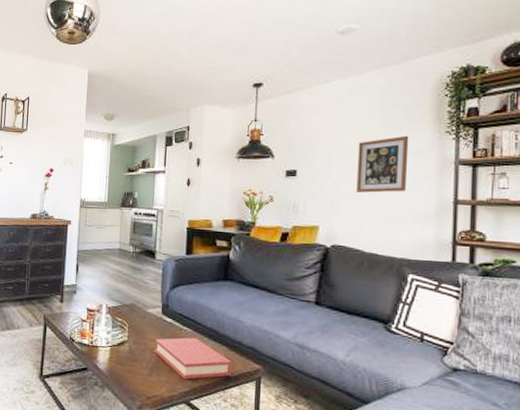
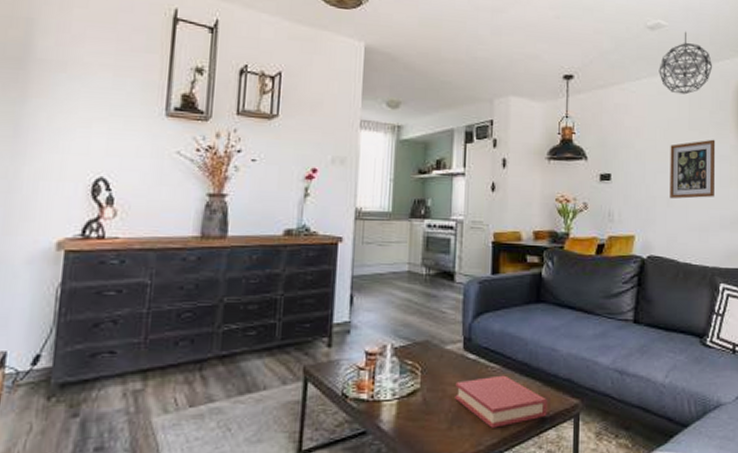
pendant light: none [349,32,409,94] -> present [659,31,713,95]

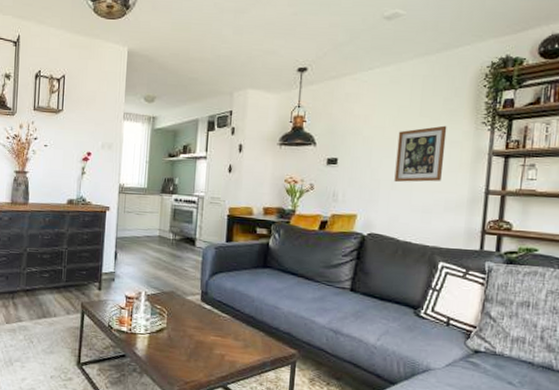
hardback book: present [455,375,547,428] -> none [193,323,269,365]
pendant light: present [659,31,713,95] -> none [392,19,451,82]

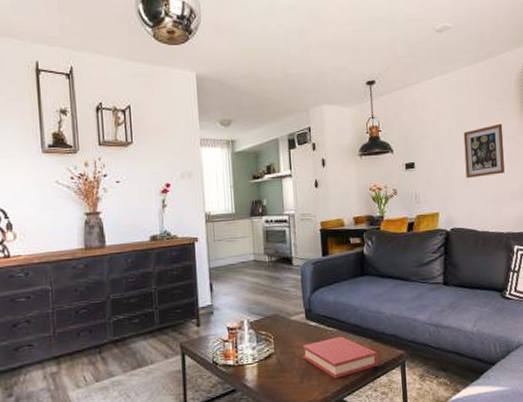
hardback book: none [193,323,269,365] -> present [302,336,379,379]

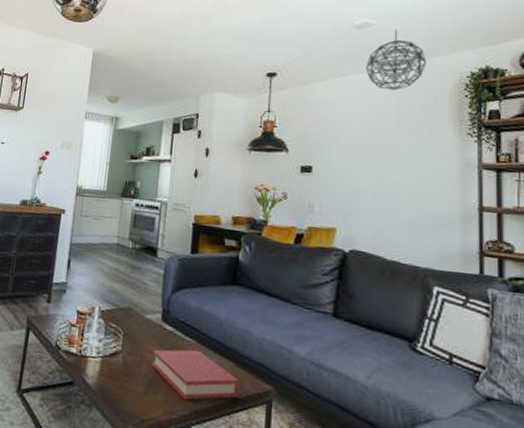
pendant light: none [448,30,496,87] -> present [366,29,427,91]
wall art: present [463,123,505,179] -> none [376,135,430,196]

